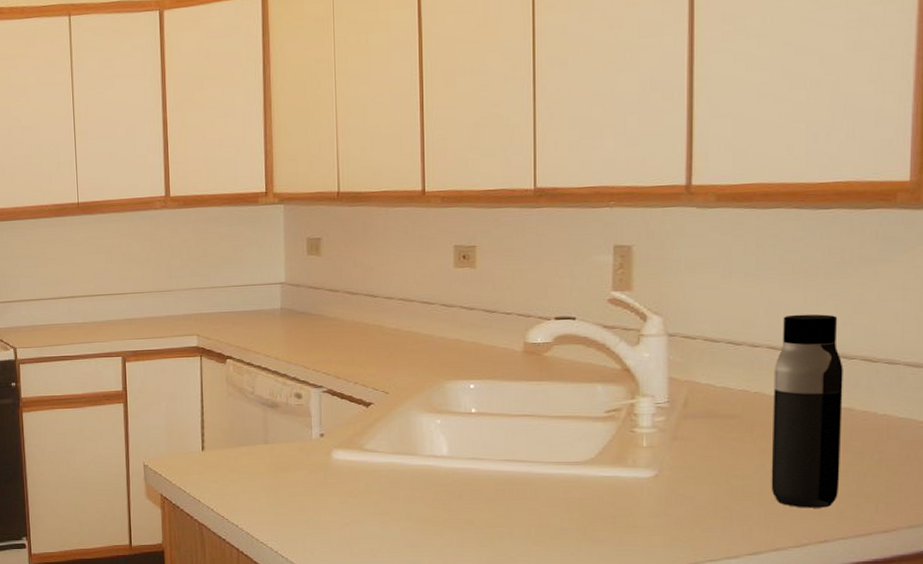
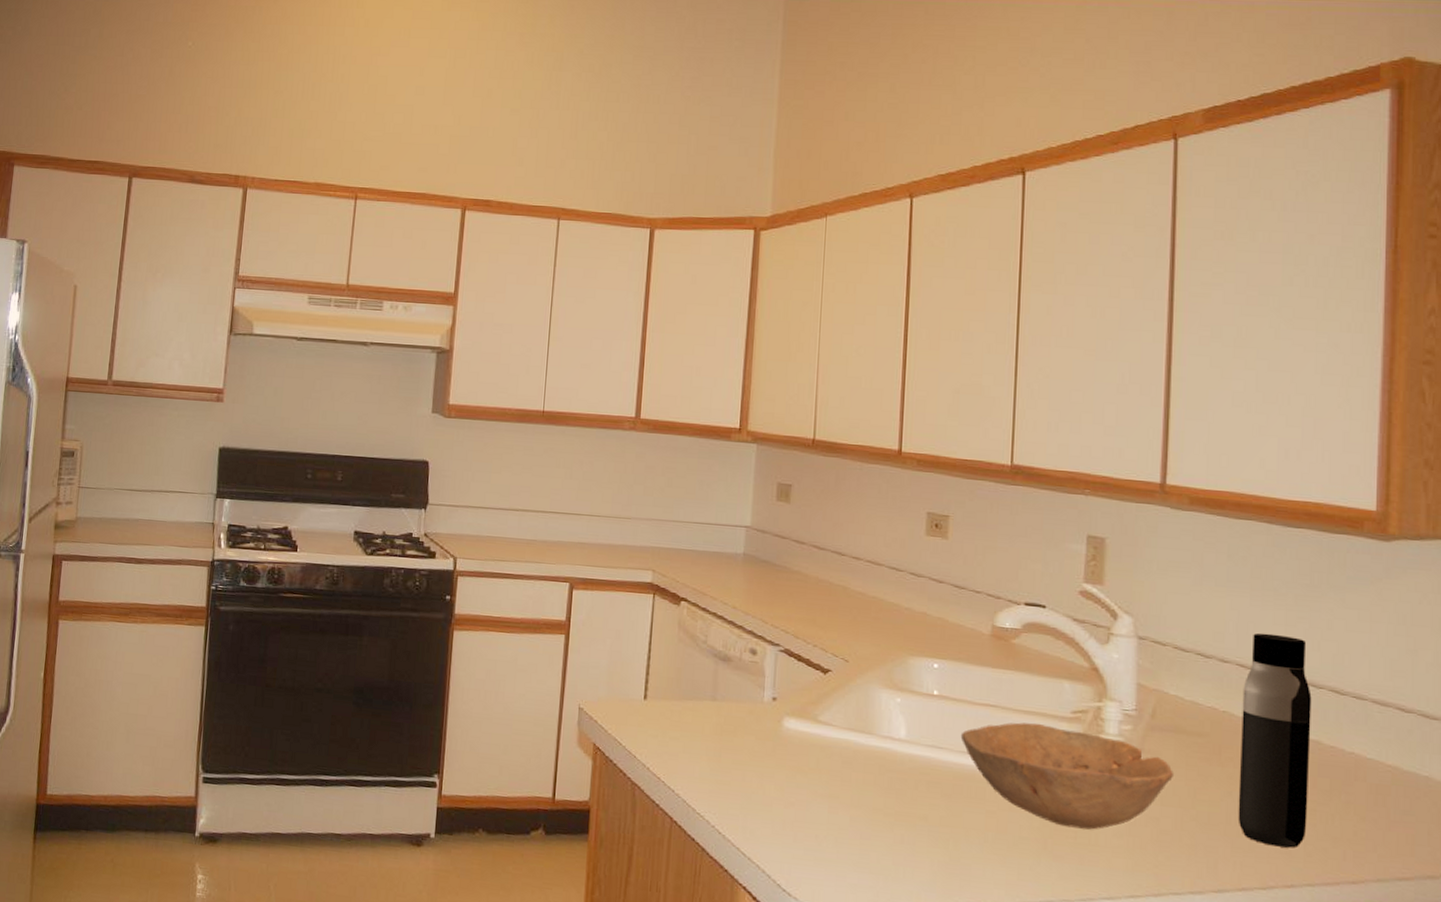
bowl: none [499,425,707,514] -> present [960,722,1173,830]

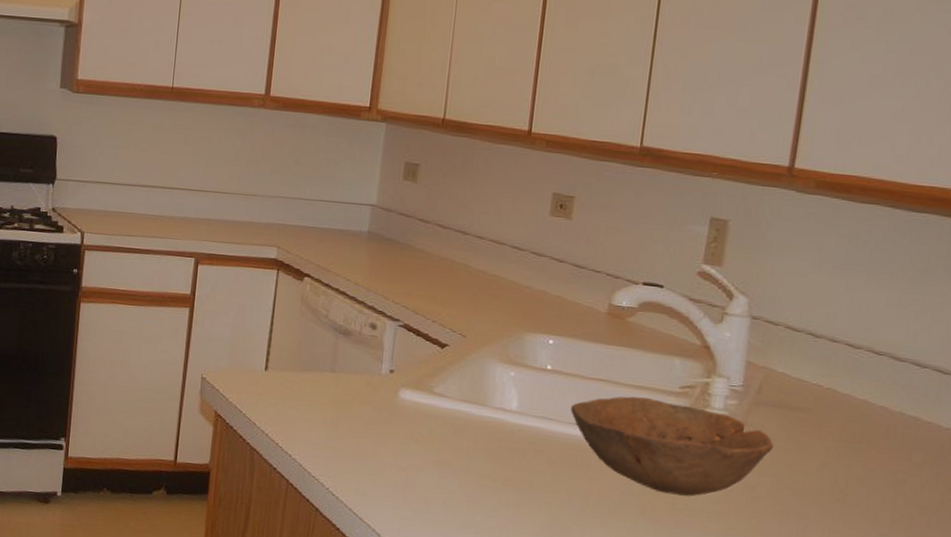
water bottle: present [1238,632,1312,848] -> none [830,314,917,516]

